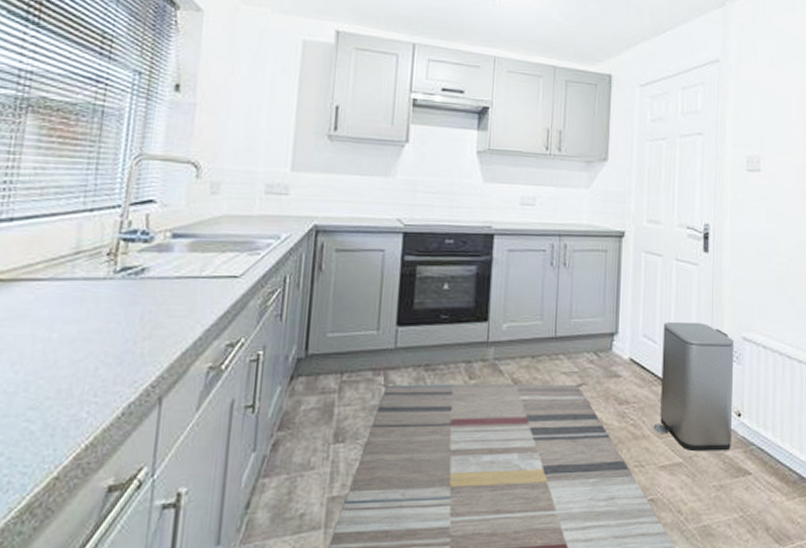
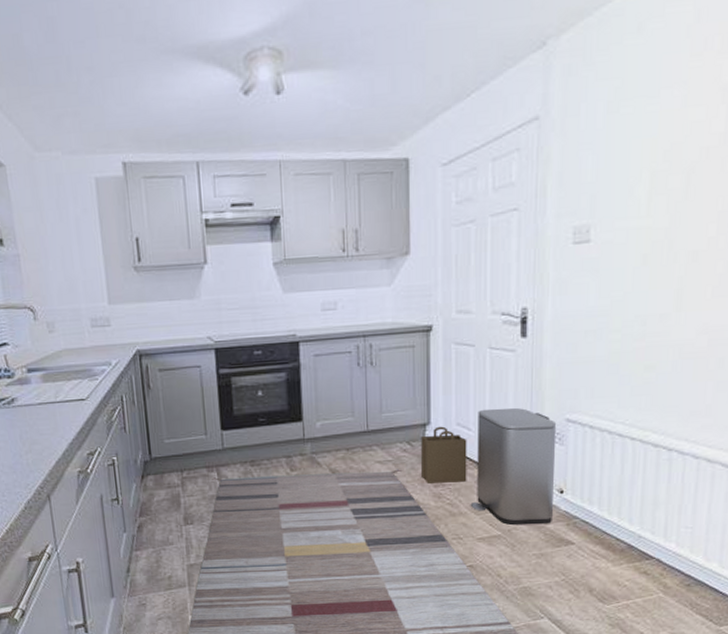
shopping bag: none [606,337,653,400] -> present [421,426,467,483]

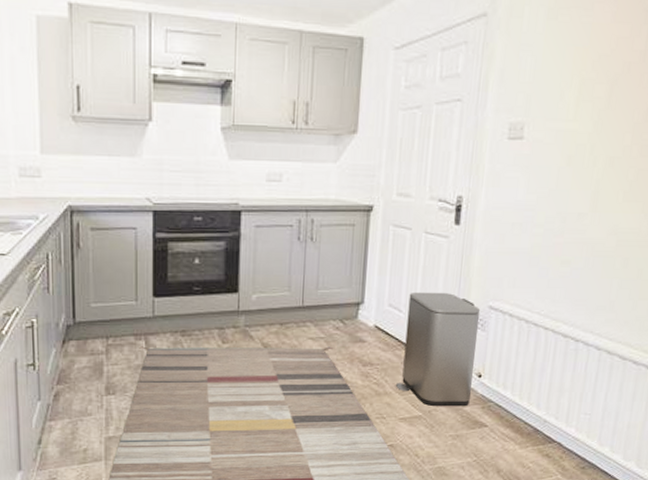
shopping bag: present [421,426,467,483] -> none [351,306,398,362]

